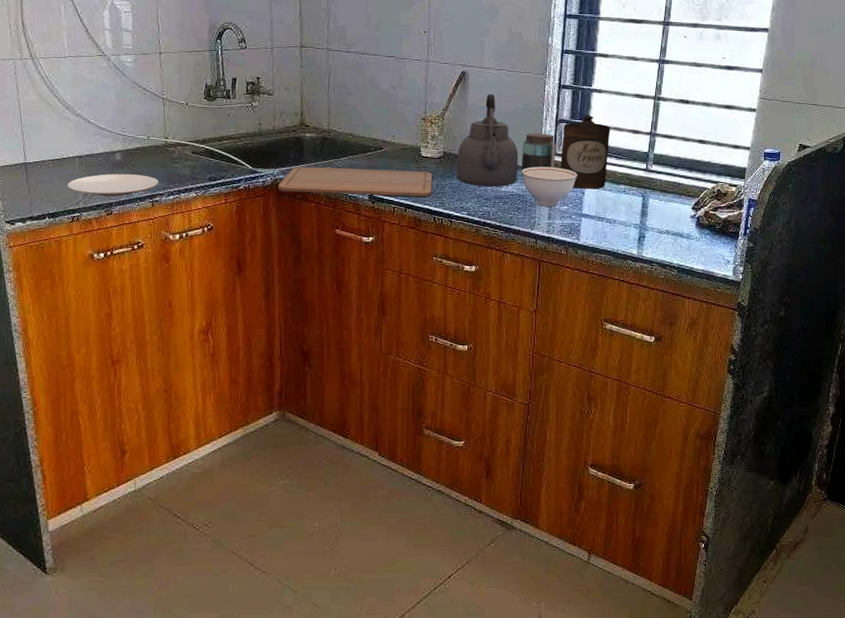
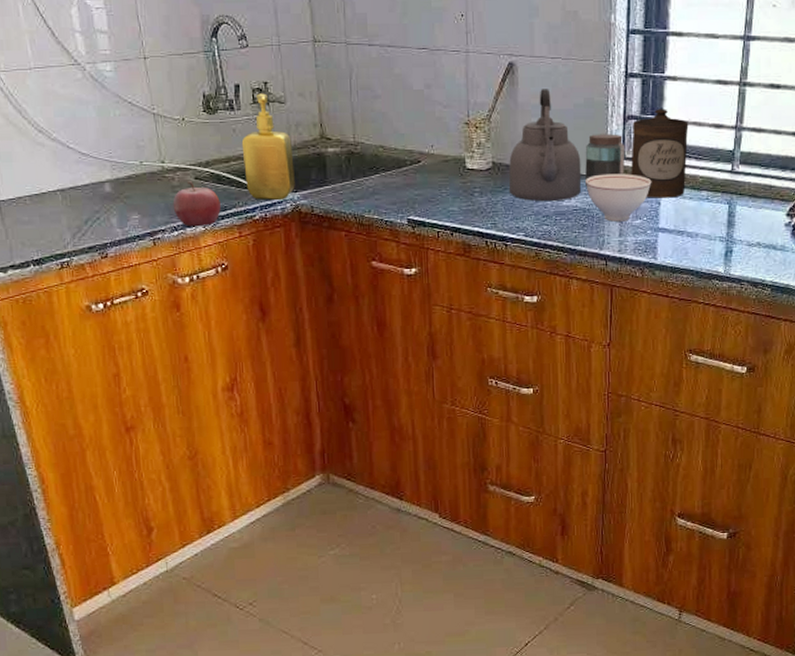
plate: present [67,174,159,197] -> none [50,208,159,236]
fruit: none [171,153,212,193] -> present [172,180,221,227]
soap dispenser: none [234,86,277,174] -> present [241,93,295,200]
chopping board: present [277,166,432,197] -> none [299,186,482,220]

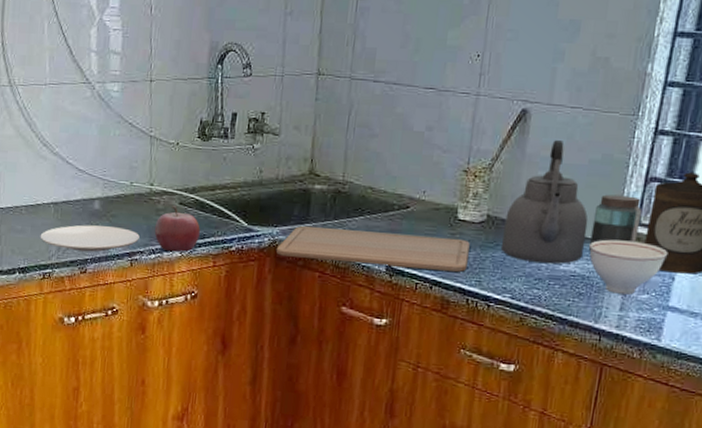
plate: none [50,208,159,236] -> present [40,225,140,252]
soap dispenser: present [241,93,295,200] -> none [228,123,280,233]
chopping board: none [299,186,482,220] -> present [275,225,470,272]

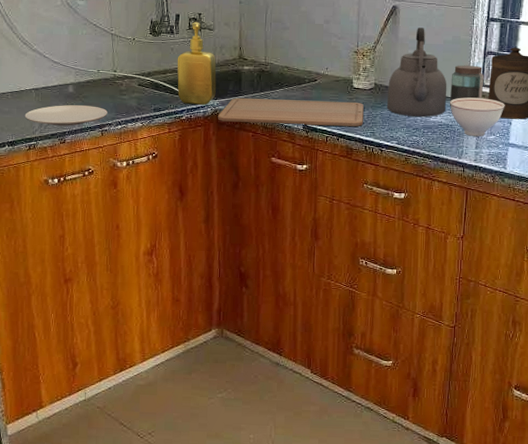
fruit: present [154,204,200,253] -> none [119,86,156,123]
soap dispenser: none [228,123,280,233] -> present [177,22,217,105]

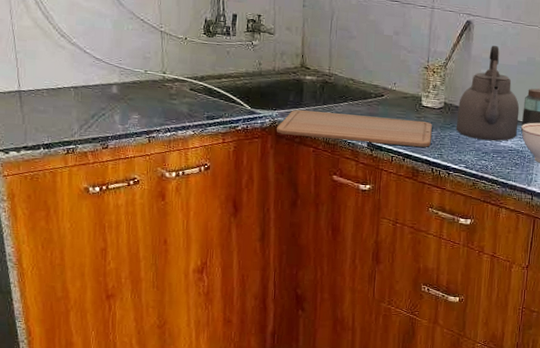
plate: present [24,105,108,126] -> none [62,106,156,131]
soap dispenser: present [177,22,217,105] -> none [233,24,276,115]

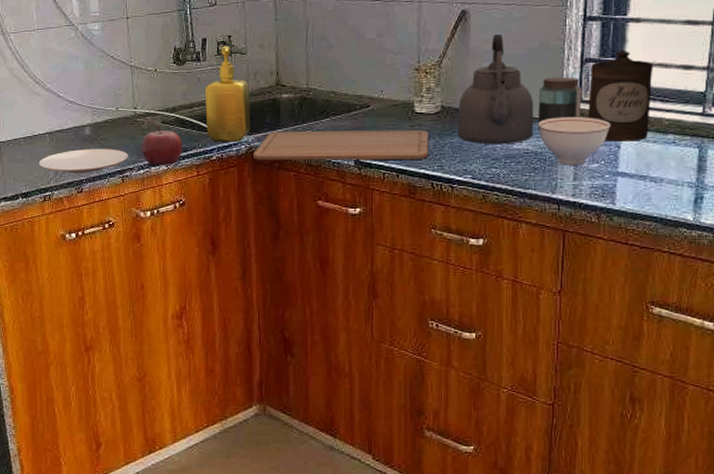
plate: none [62,106,156,131] -> present [38,149,128,173]
fruit: none [168,90,210,131] -> present [141,124,182,166]
soap dispenser: none [233,24,276,115] -> present [204,46,251,142]

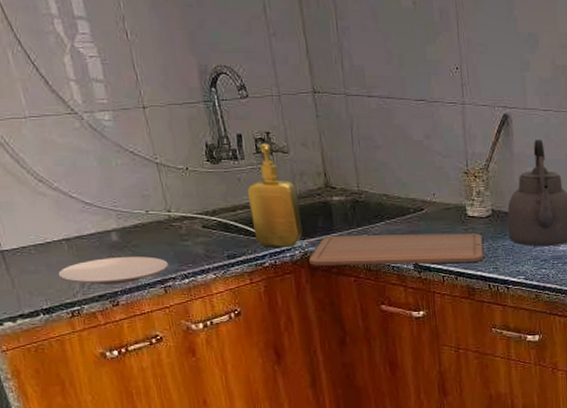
fruit: present [141,124,182,166] -> none [181,228,231,275]

